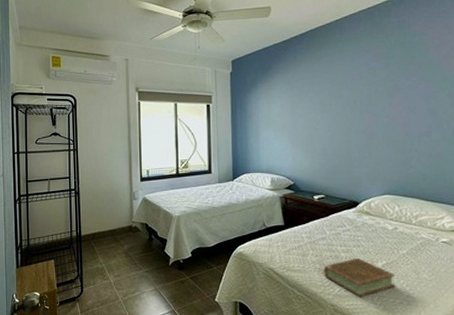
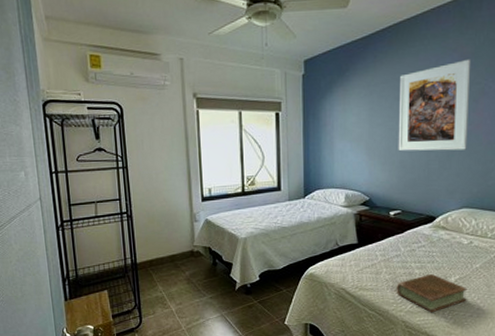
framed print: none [318,59,385,141] -> present [398,58,471,152]

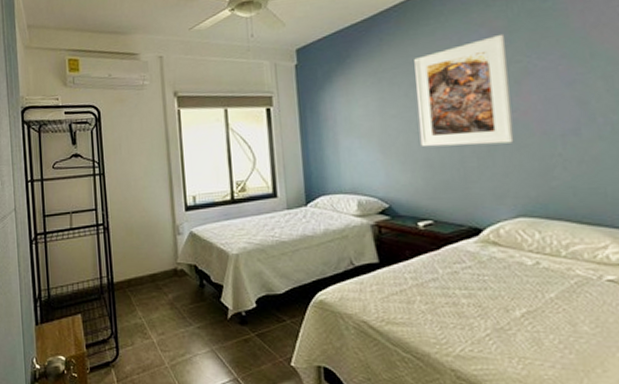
book: present [397,273,467,313] -> none [437,304,543,360]

